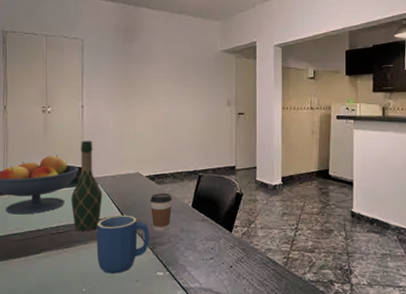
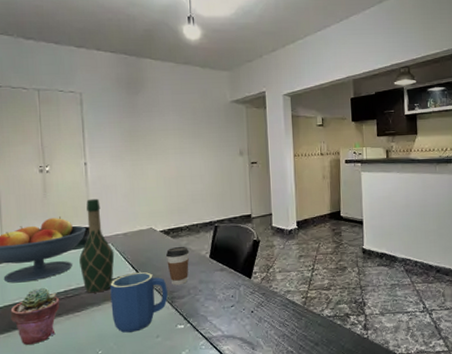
potted succulent: none [9,221,52,274] -> present [10,287,60,345]

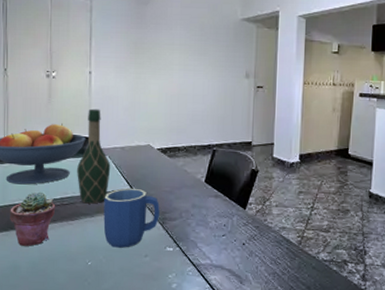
coffee cup: present [165,247,190,286] -> none [160,167,185,207]

